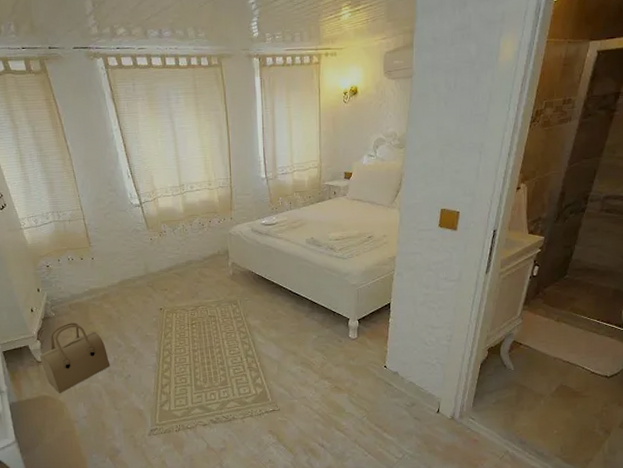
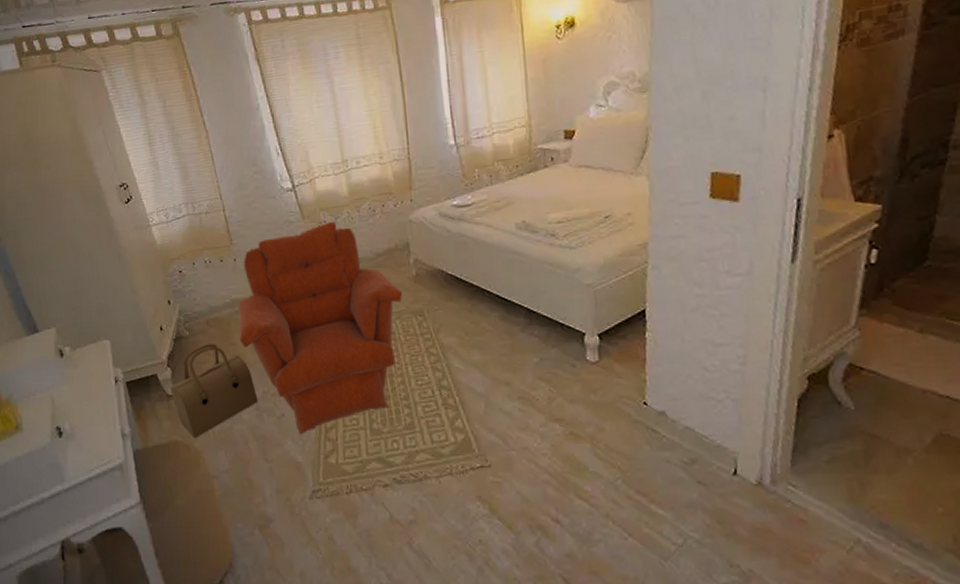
armchair: none [94,231,223,390] -> present [237,221,403,435]

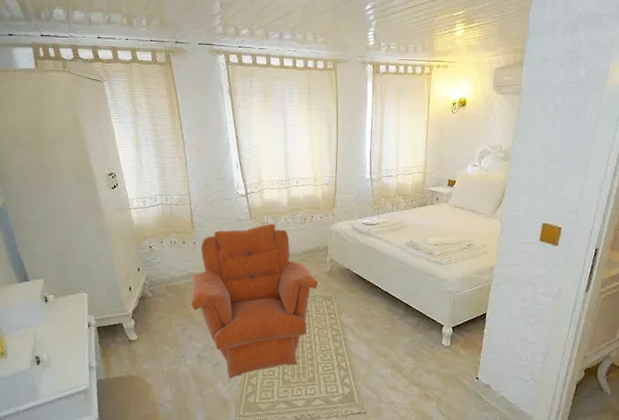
handbag: present [170,344,258,438] -> none [132,304,200,374]

